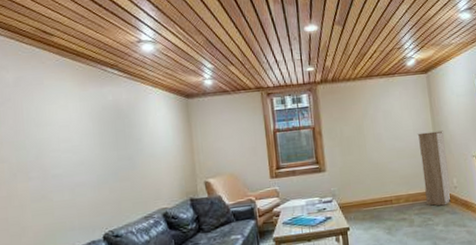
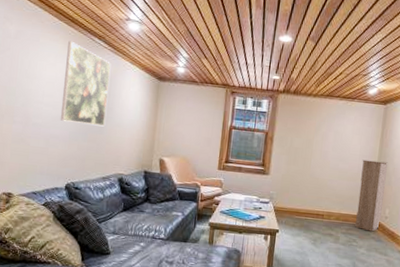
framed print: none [77,76,135,165] -> present [60,40,111,127]

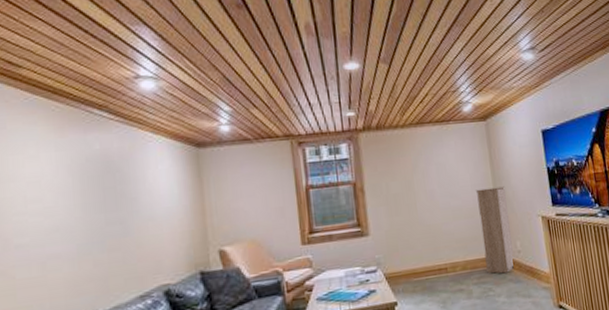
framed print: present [60,40,111,127] -> none [53,119,129,232]

